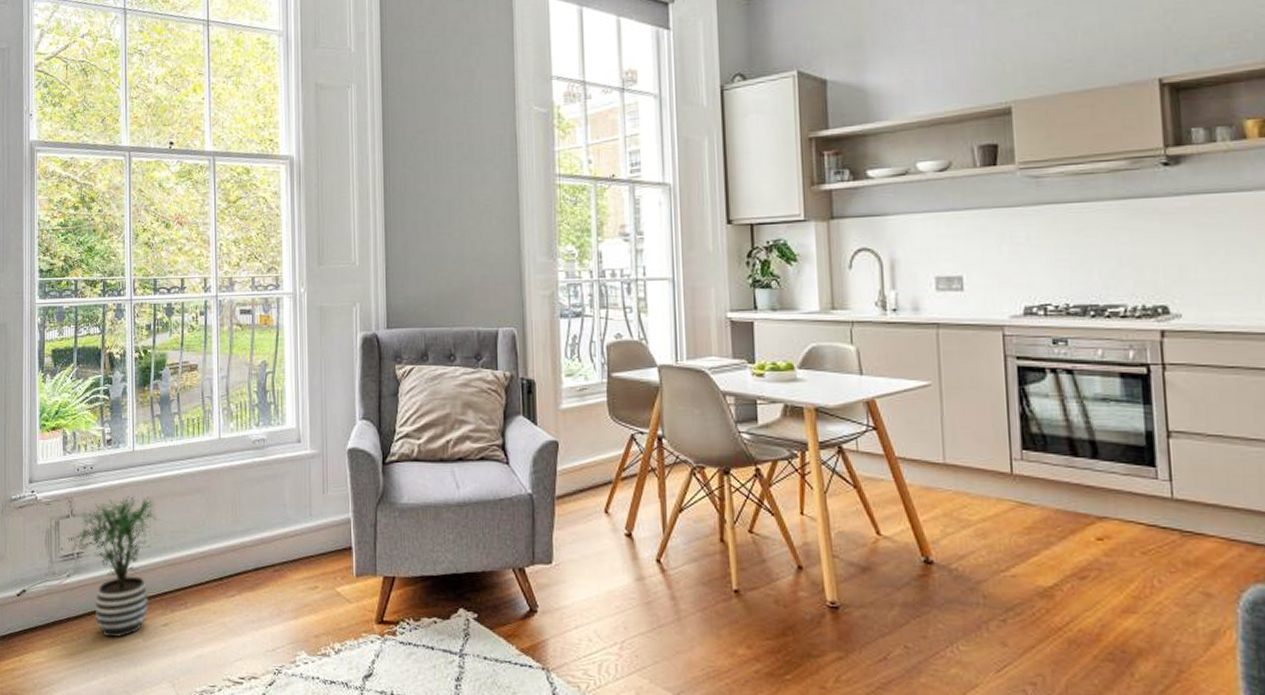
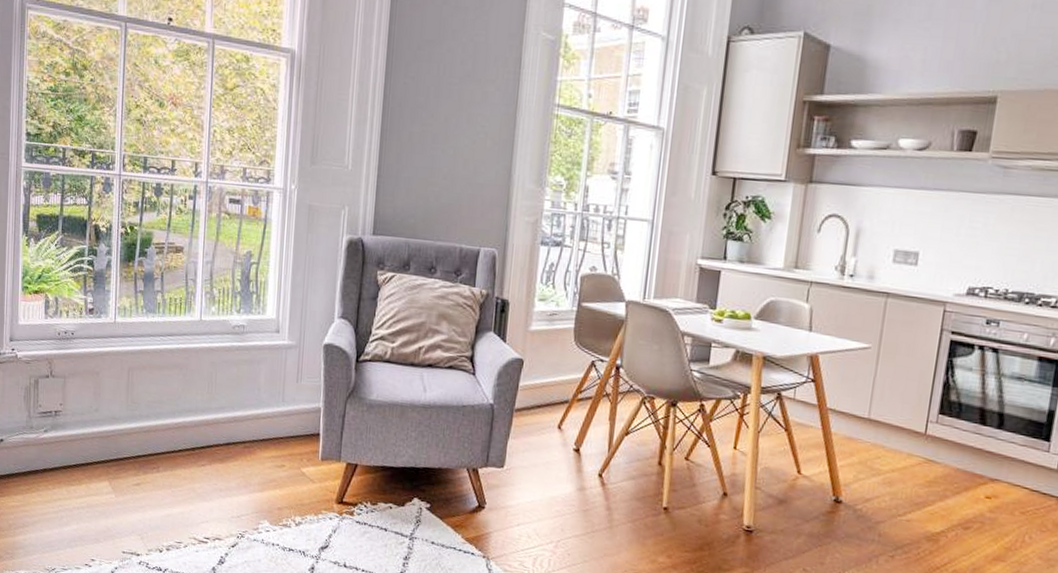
potted plant: present [66,495,161,638] -> none [45,364,139,491]

